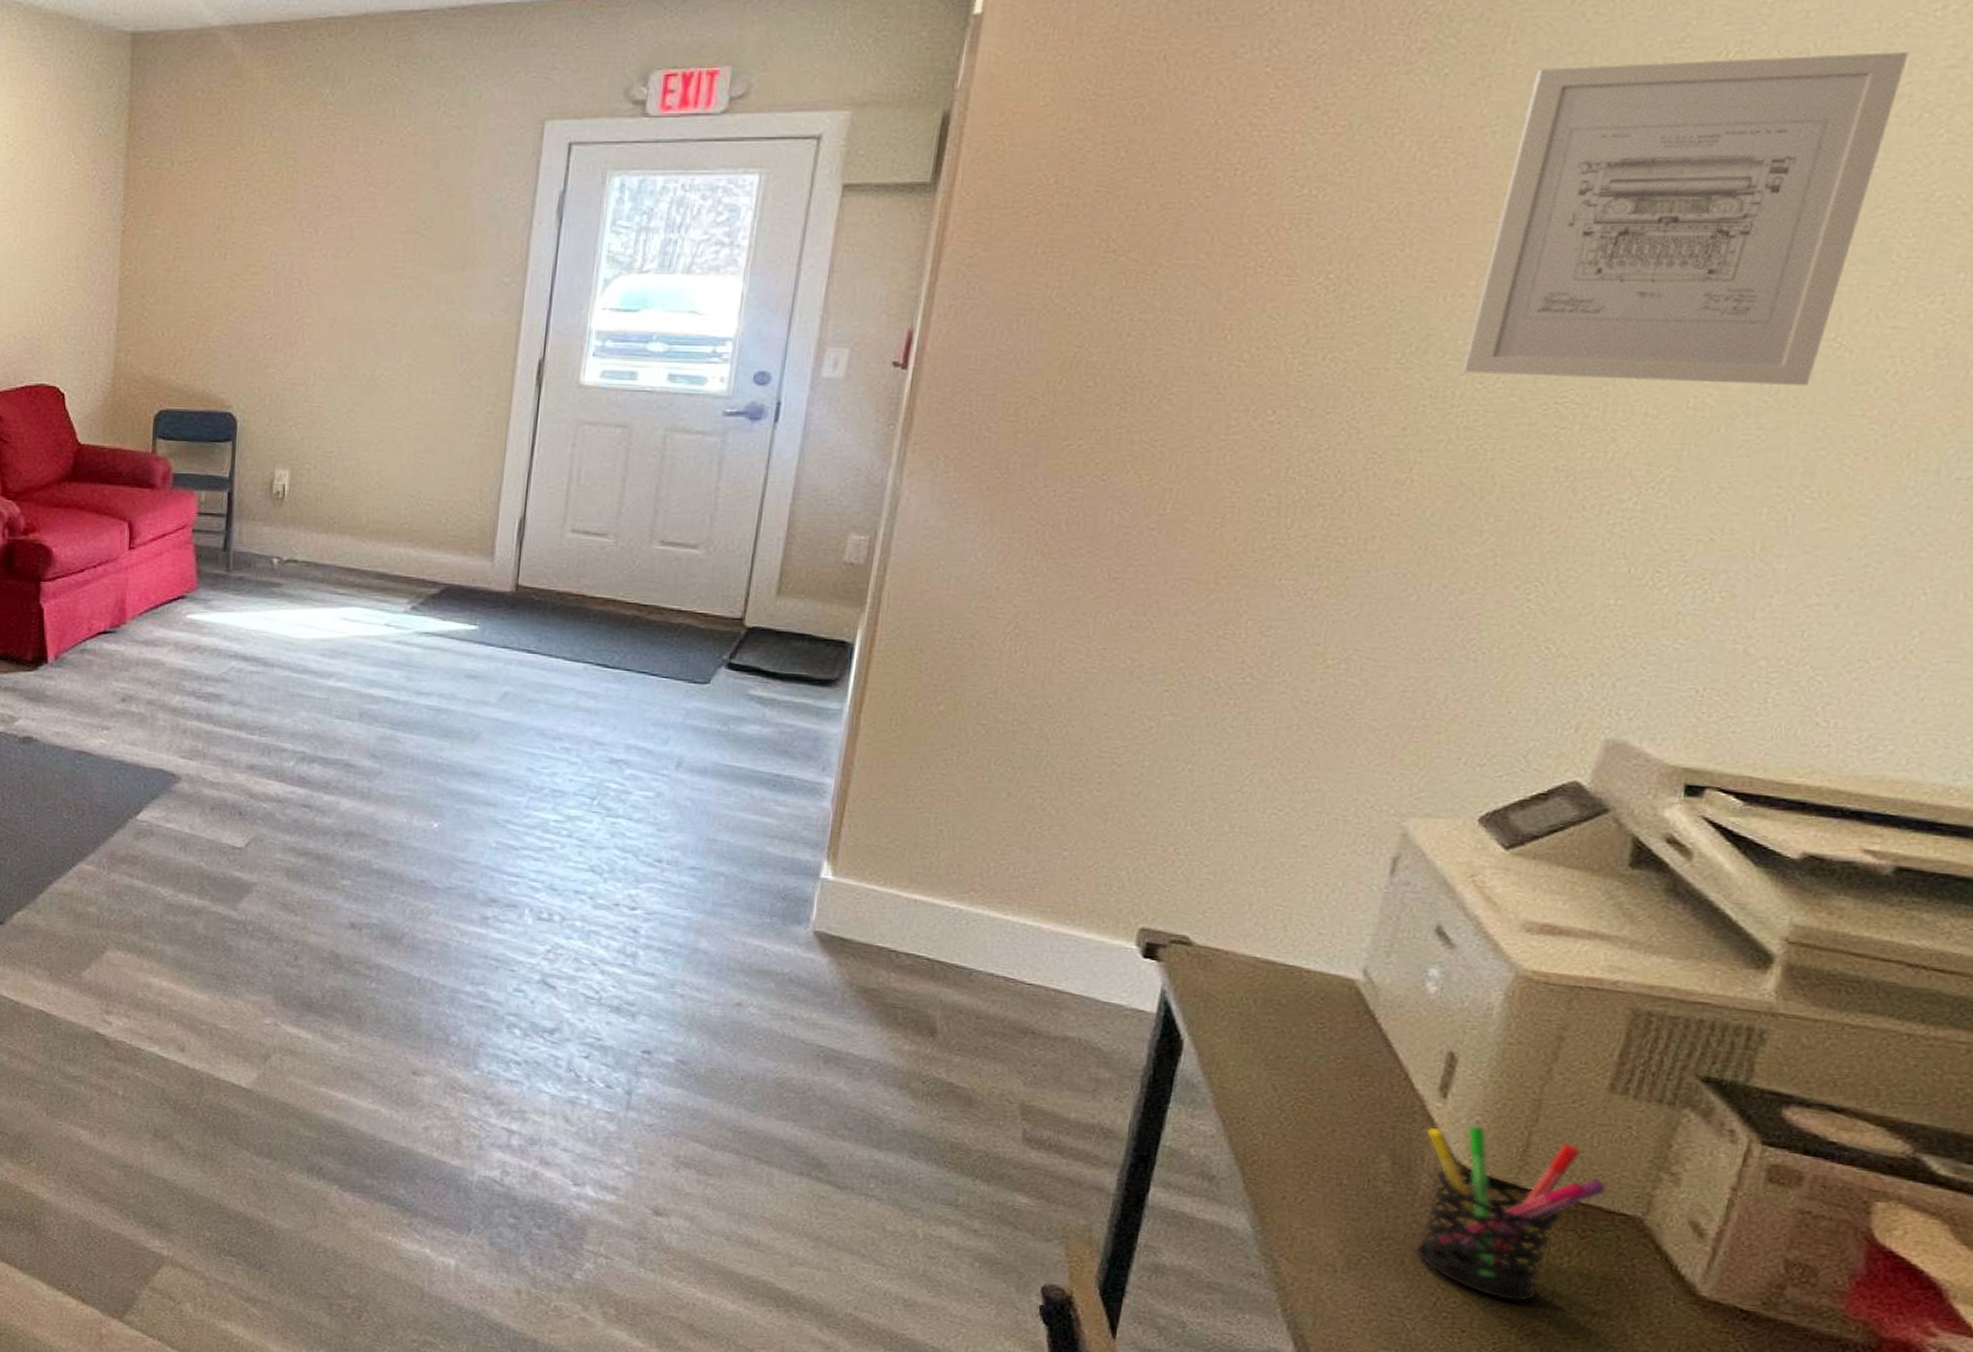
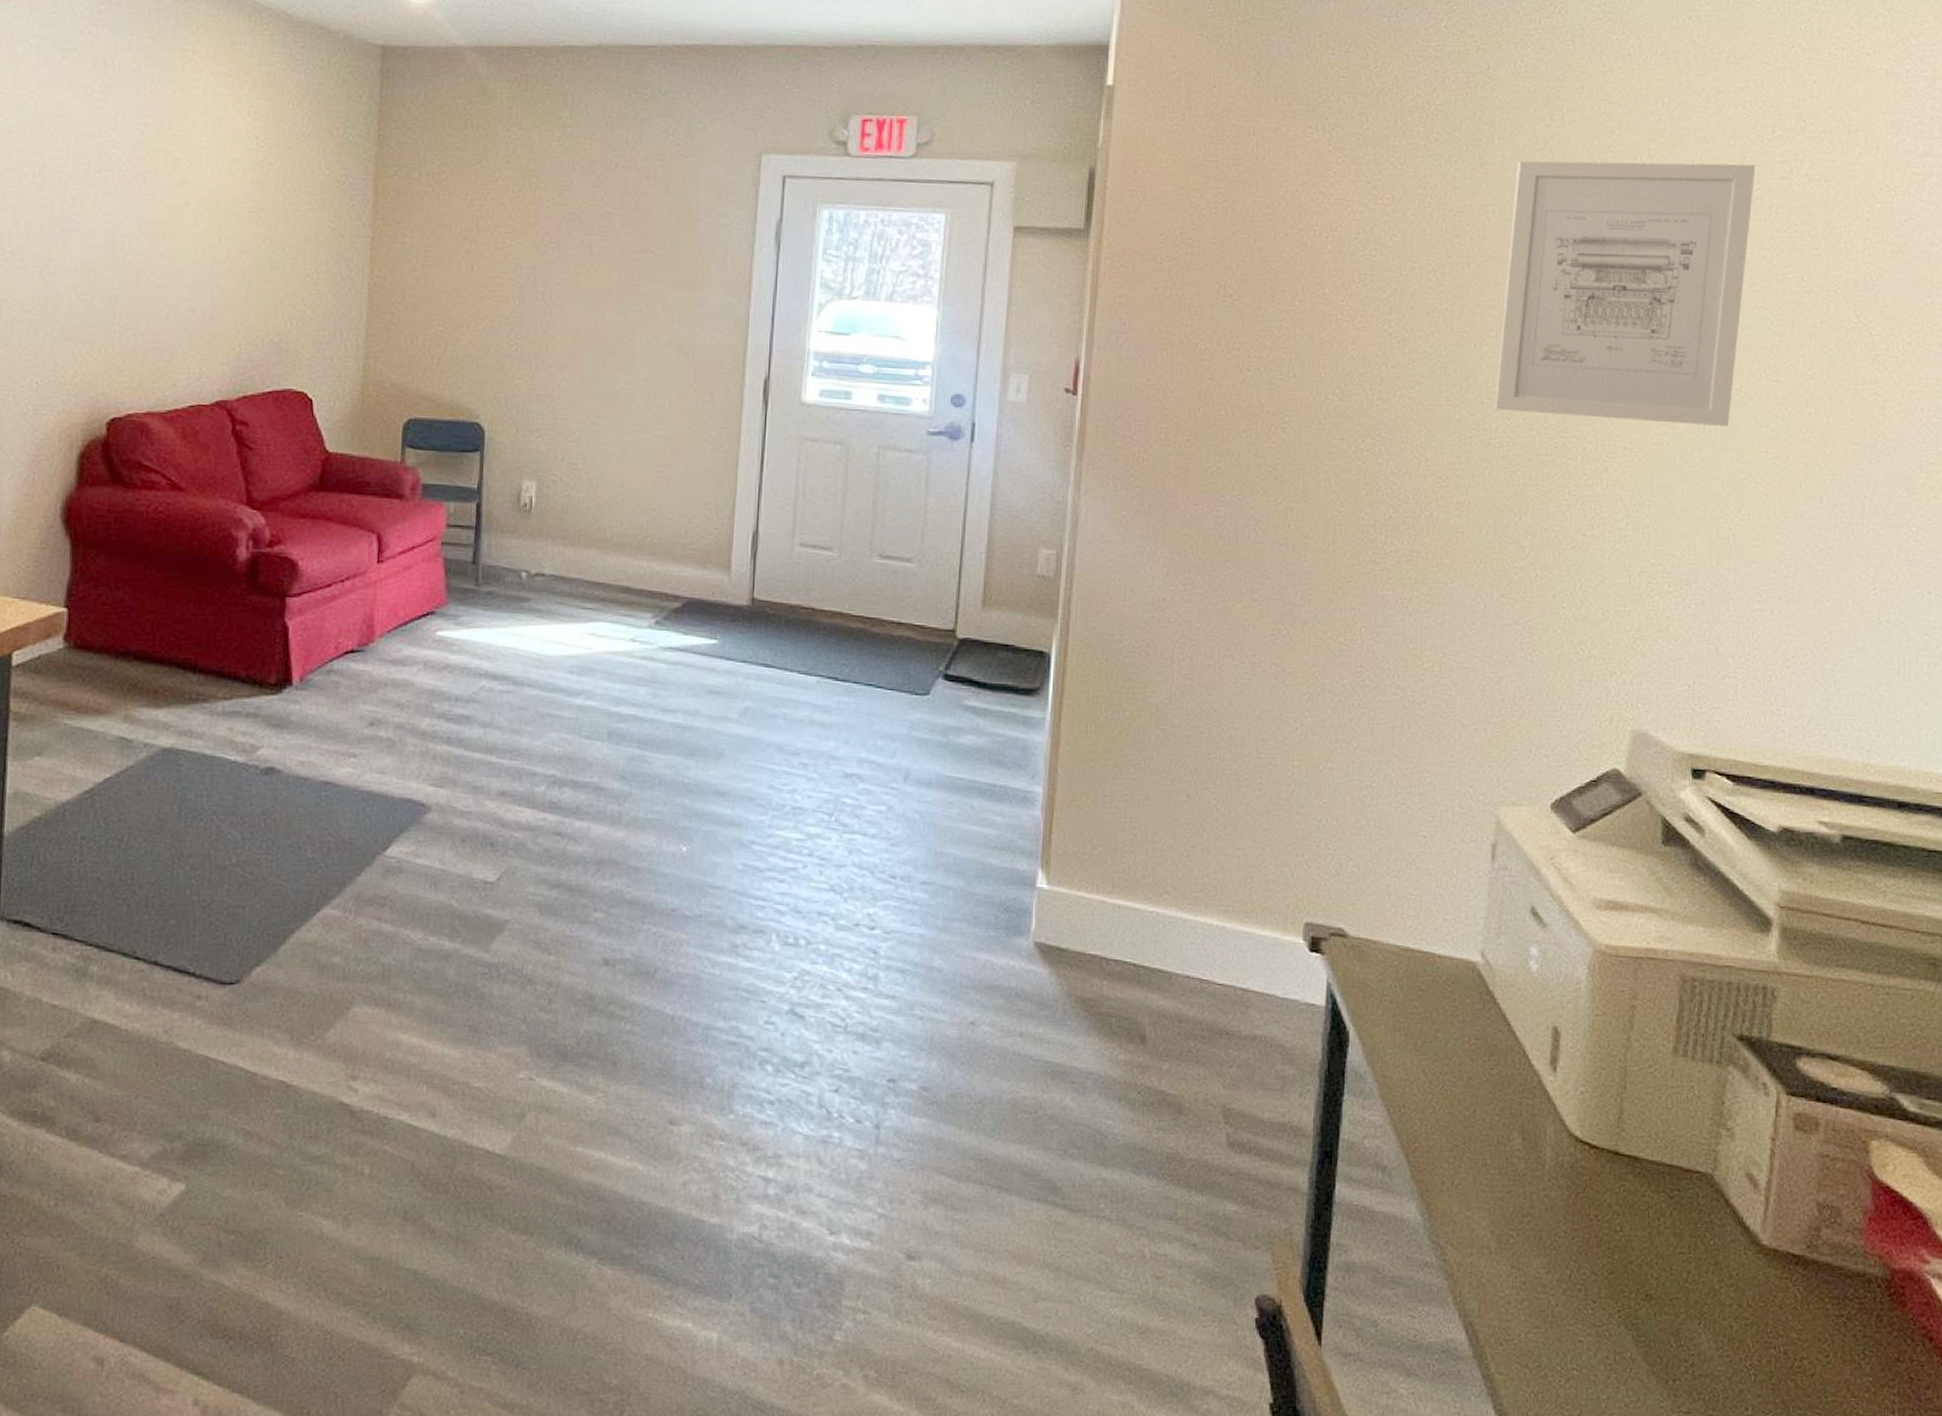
pen holder: present [1415,1126,1607,1302] -> none [1545,1097,1684,1266]

